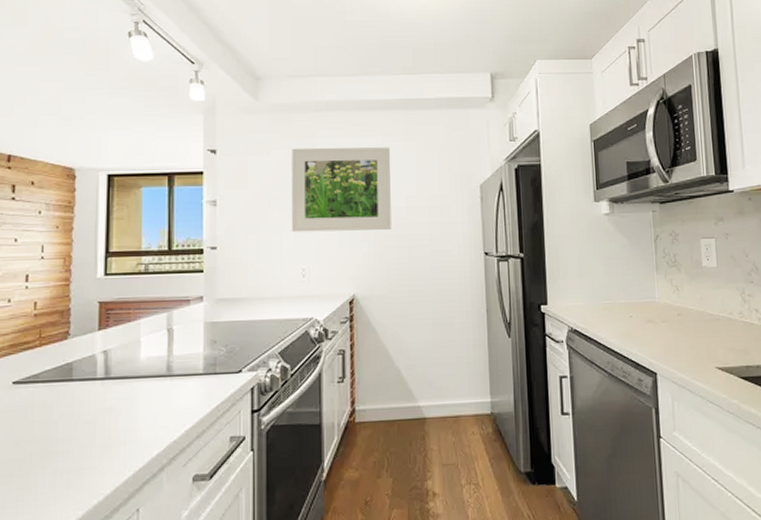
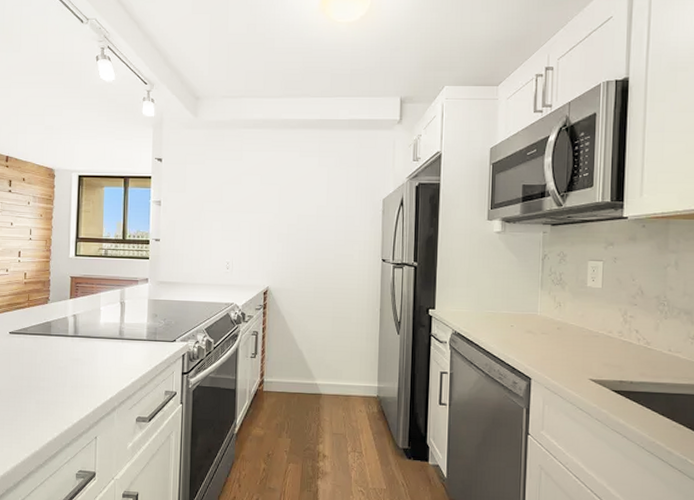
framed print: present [291,147,392,233] -> none [219,159,306,234]

